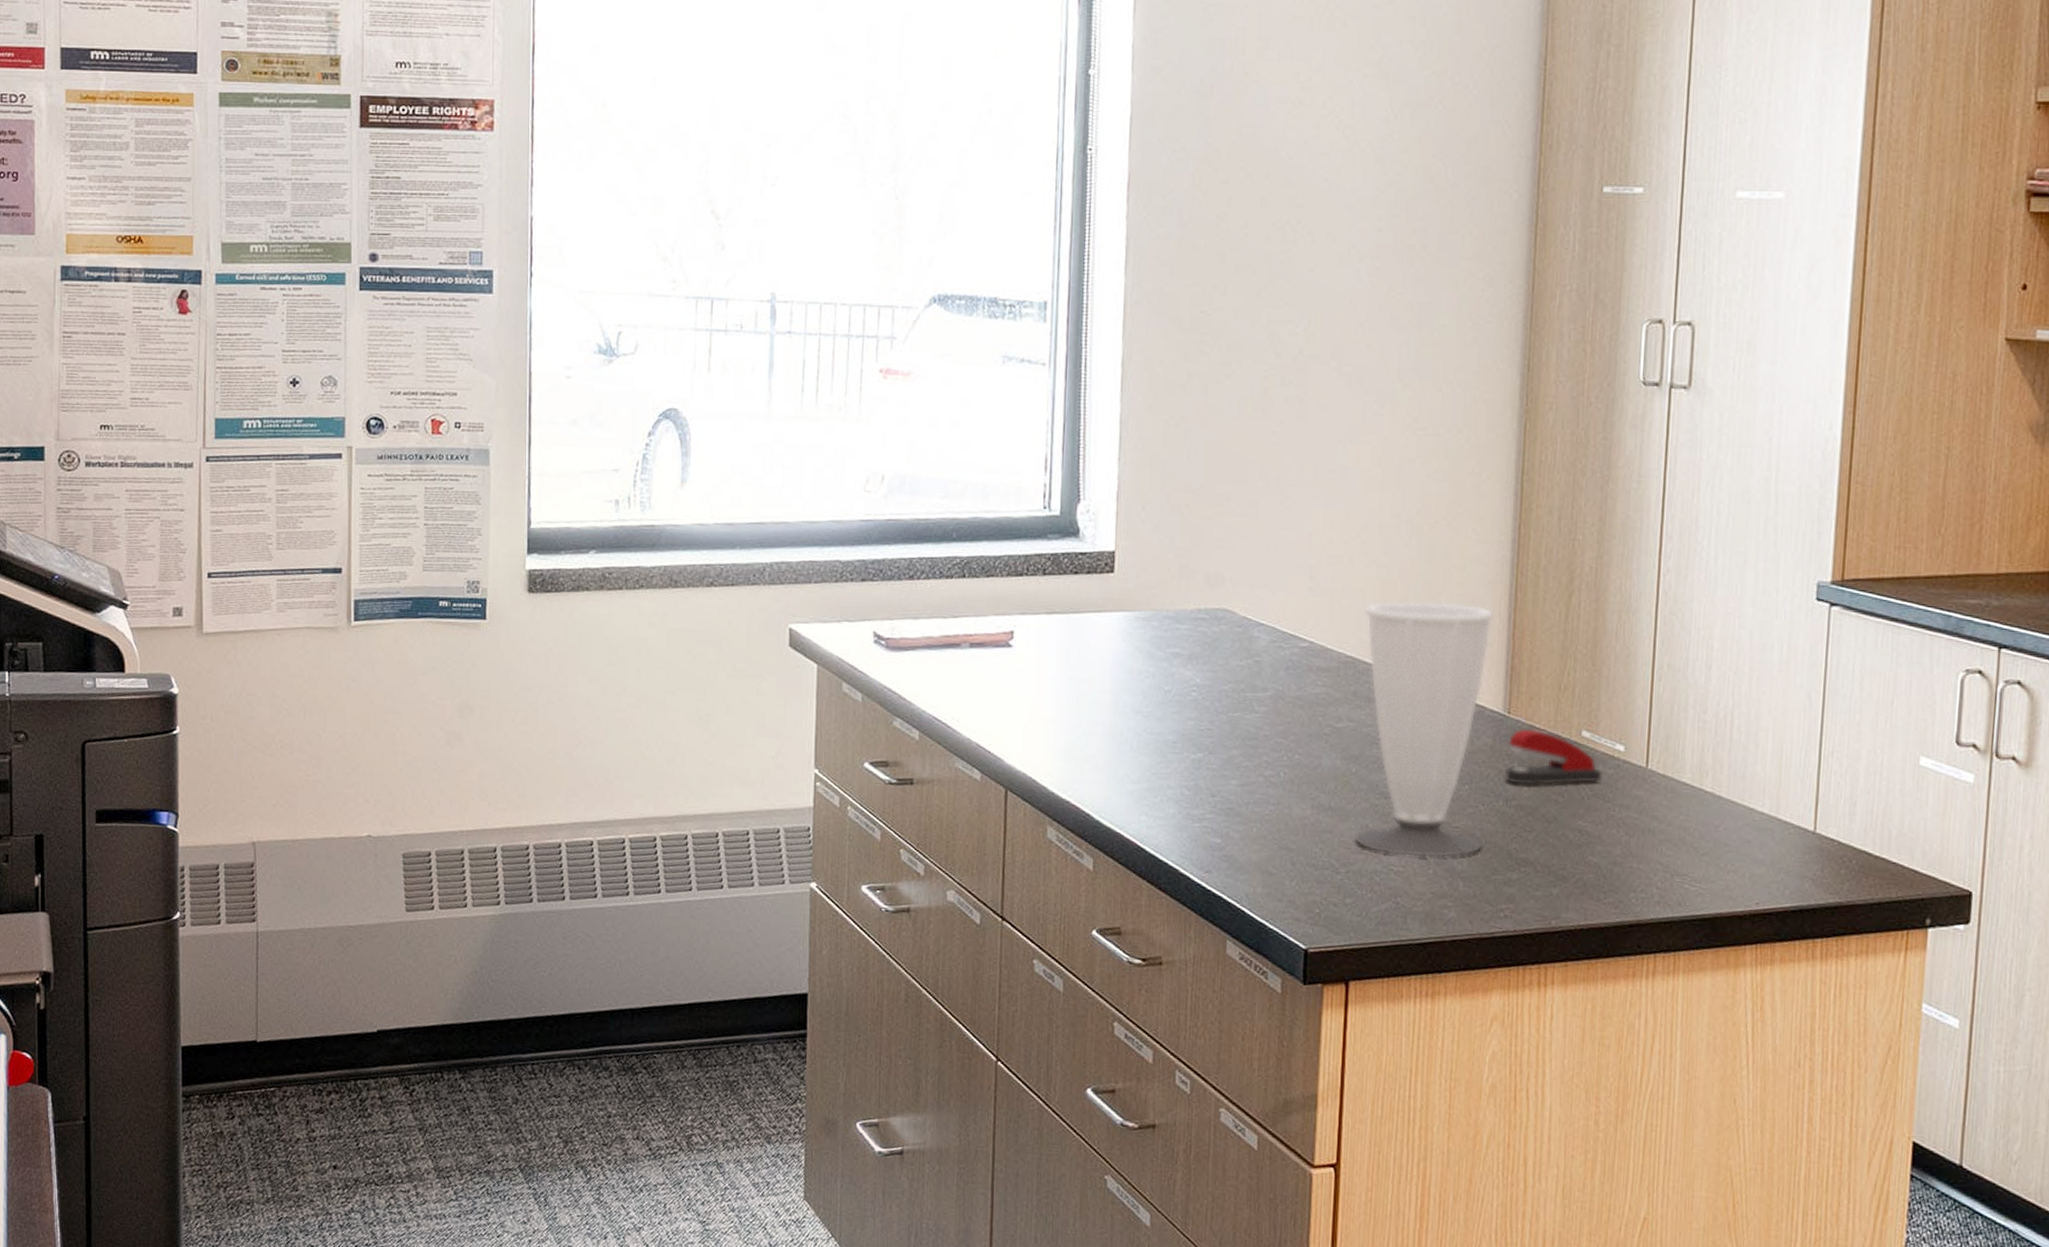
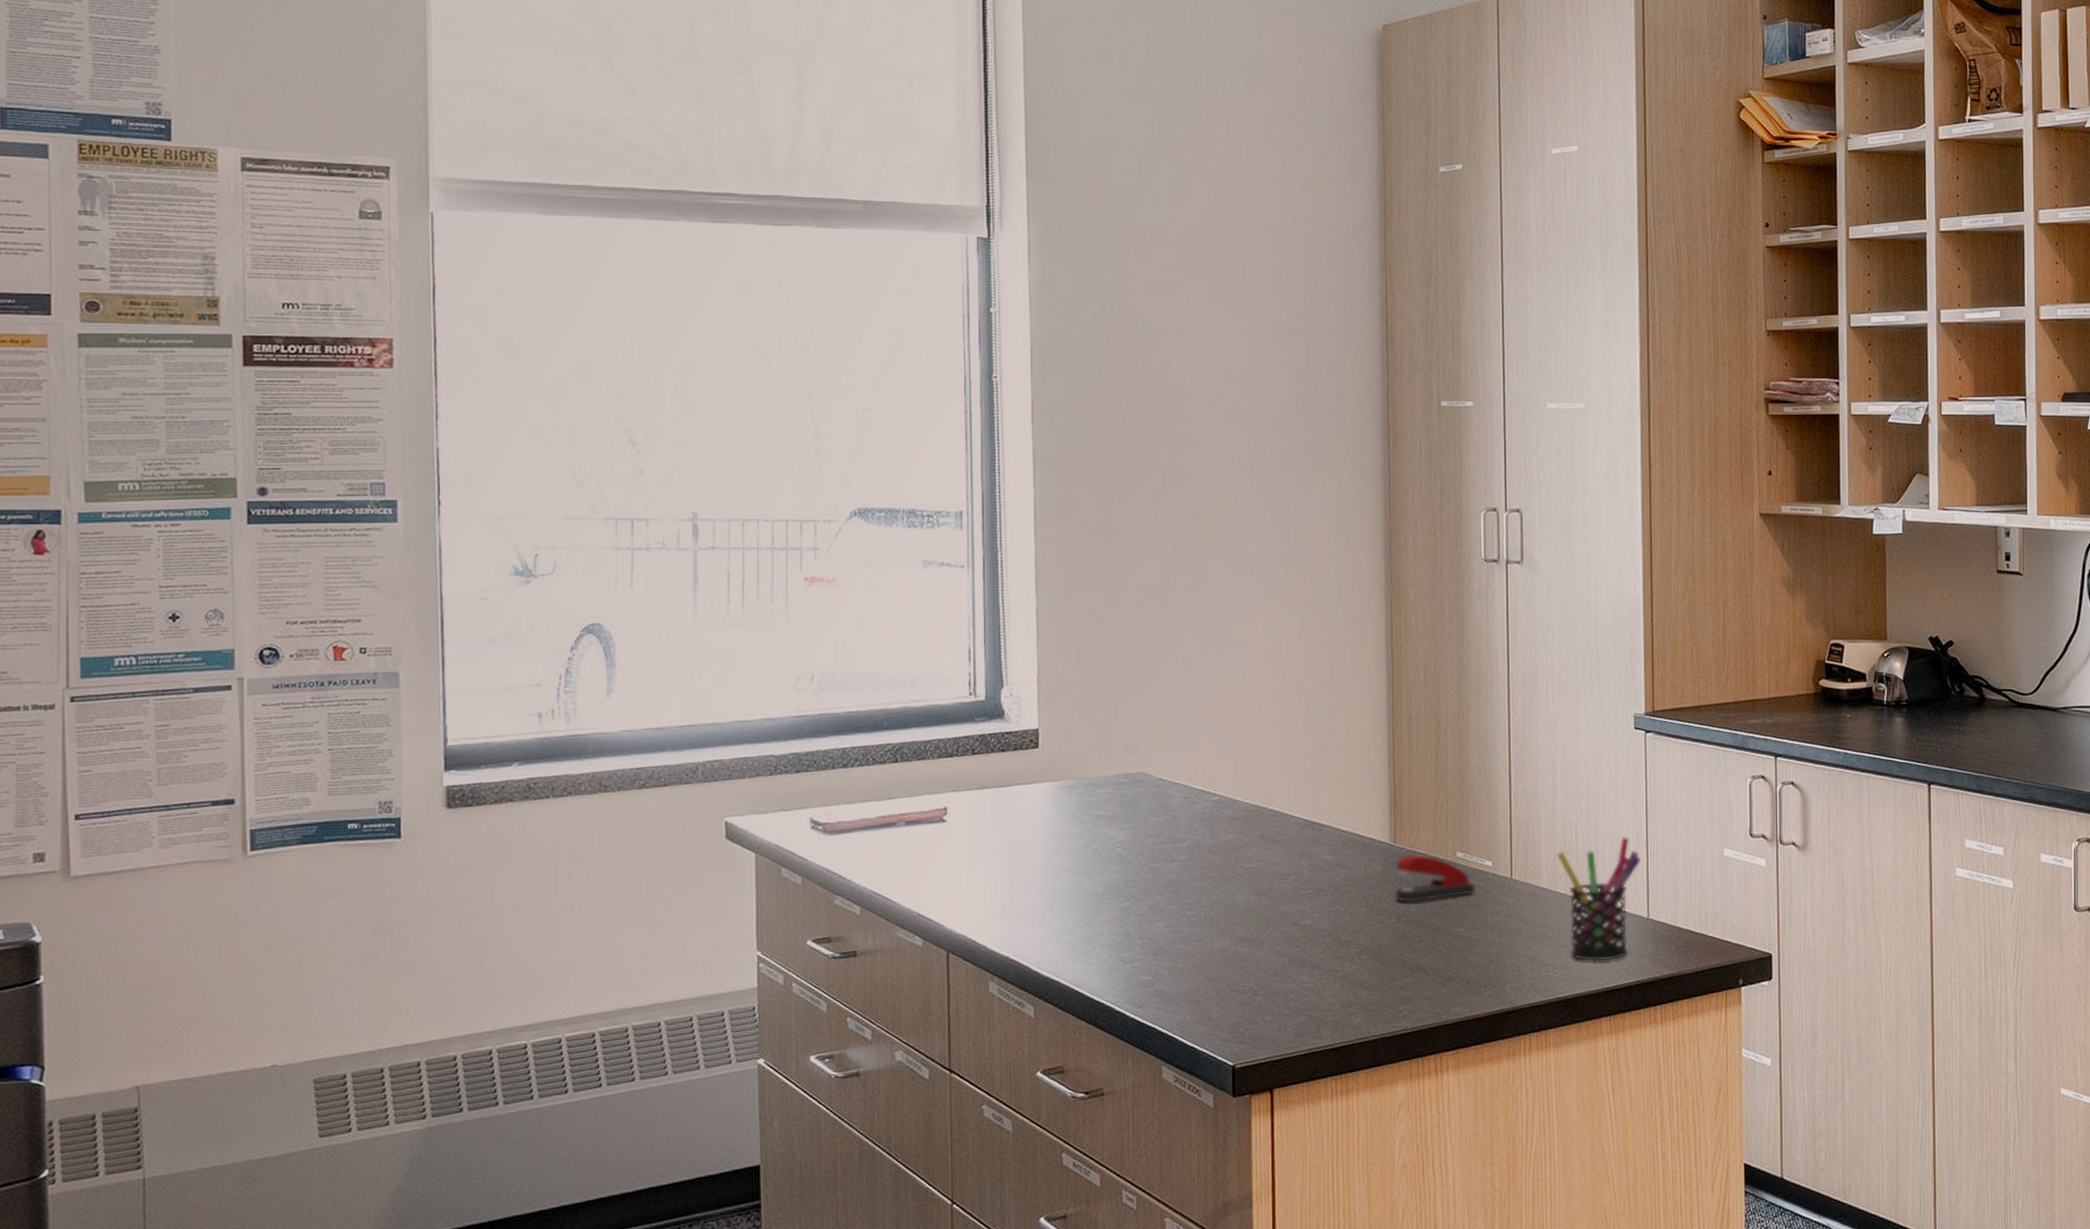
cup: present [1354,601,1493,857] -> none [1266,753,1380,973]
pen holder: none [1705,731,1811,878] -> present [1556,837,1641,962]

